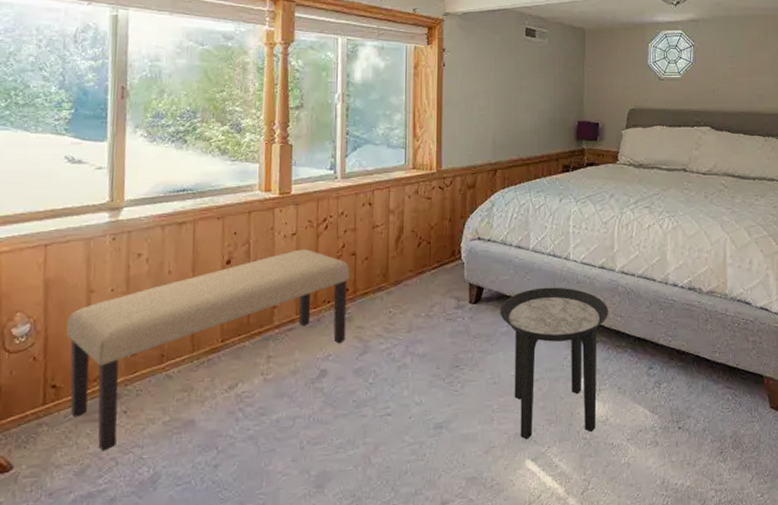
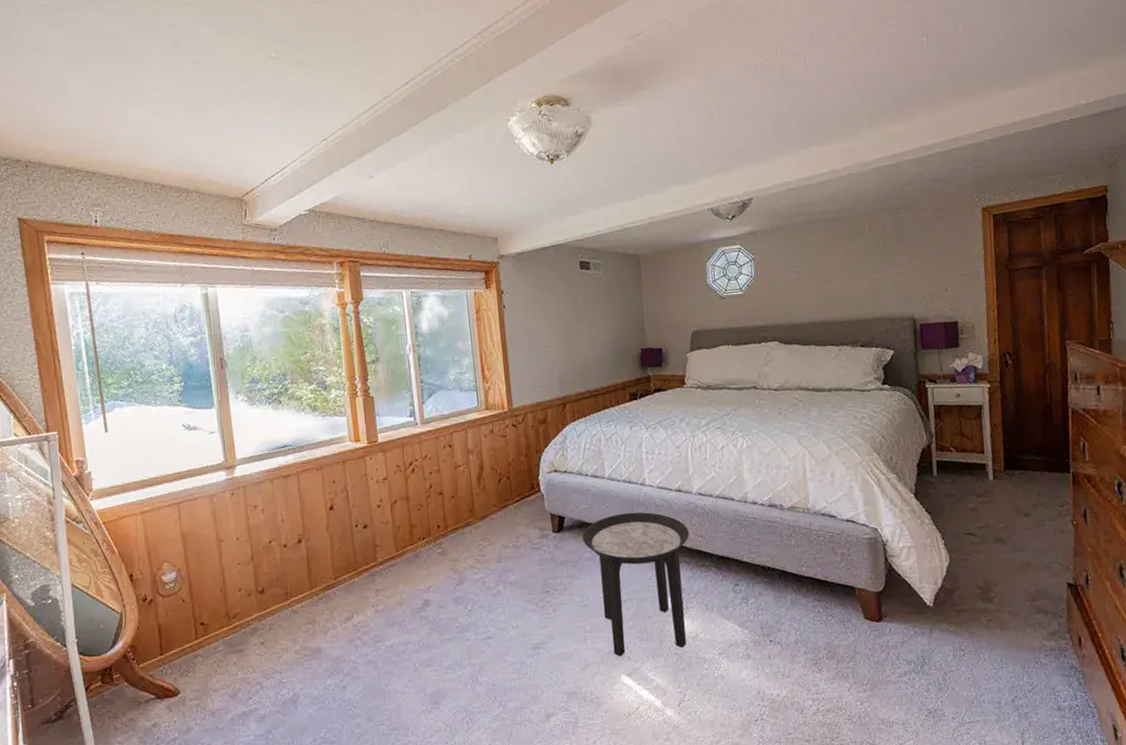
bench: present [66,249,350,451] -> none [205,491,443,677]

